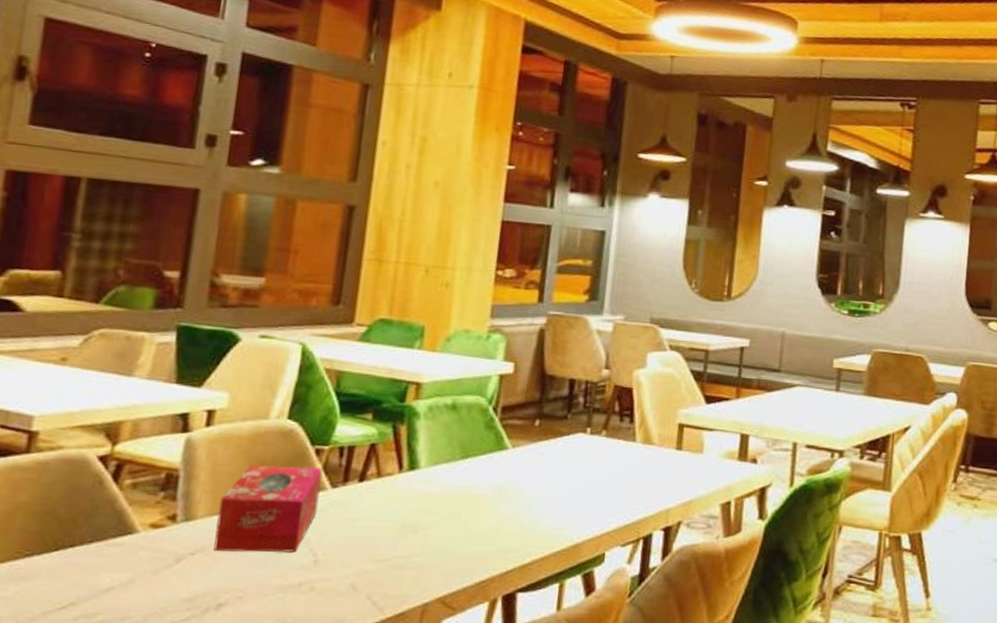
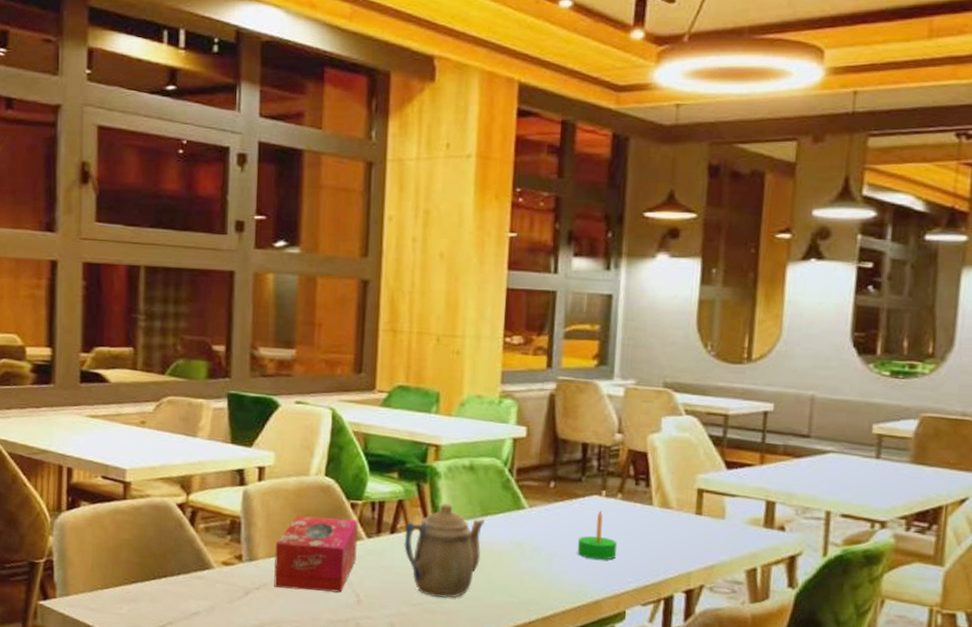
teapot: none [373,445,465,551] -> present [404,502,485,598]
candle: none [559,448,600,500] -> present [577,510,618,560]

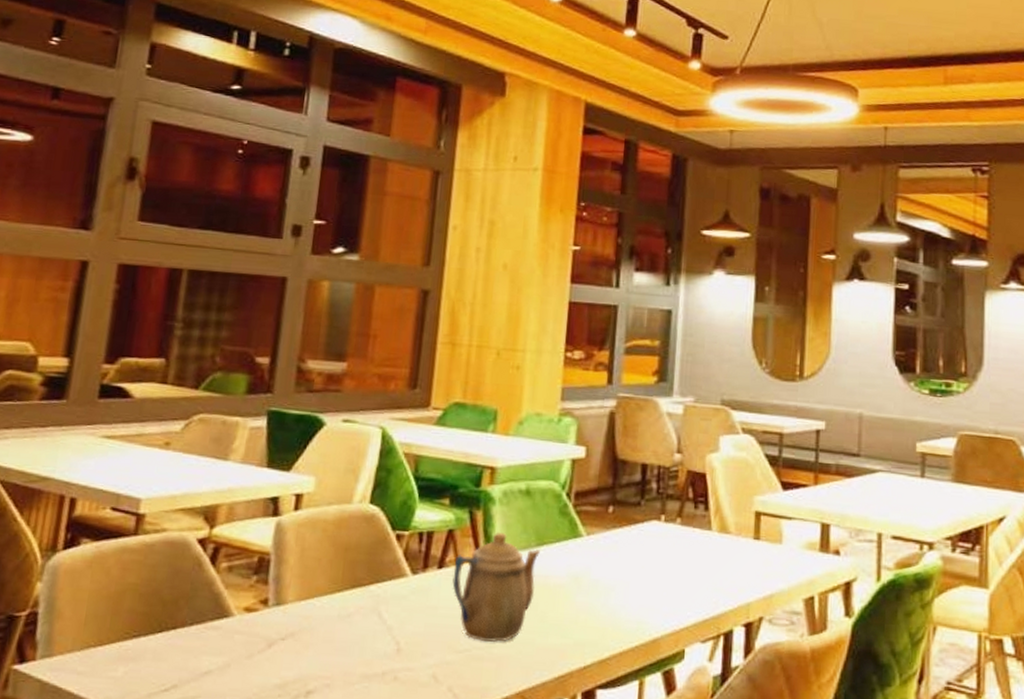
tissue box: present [274,515,358,593] -> none [302,550,403,640]
candle: present [577,510,618,560] -> none [635,537,677,592]

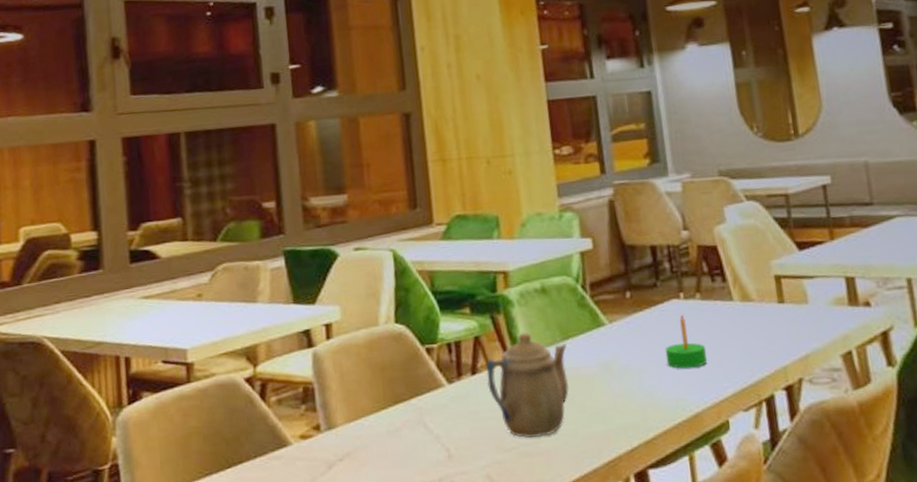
candle: none [635,537,677,592] -> present [665,314,708,369]

